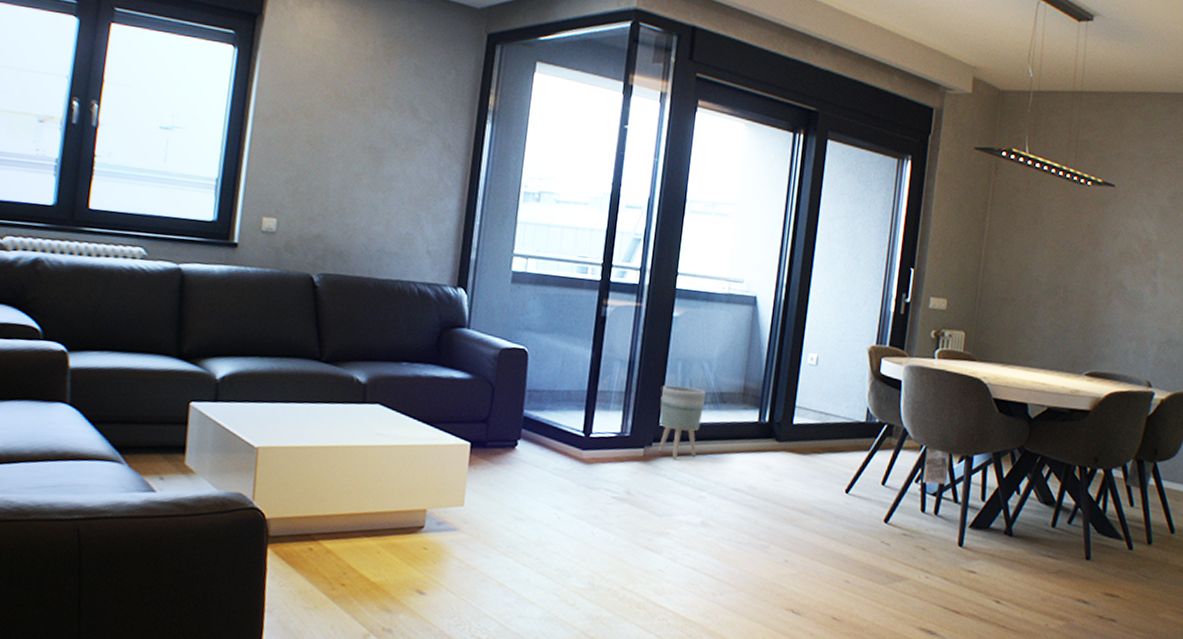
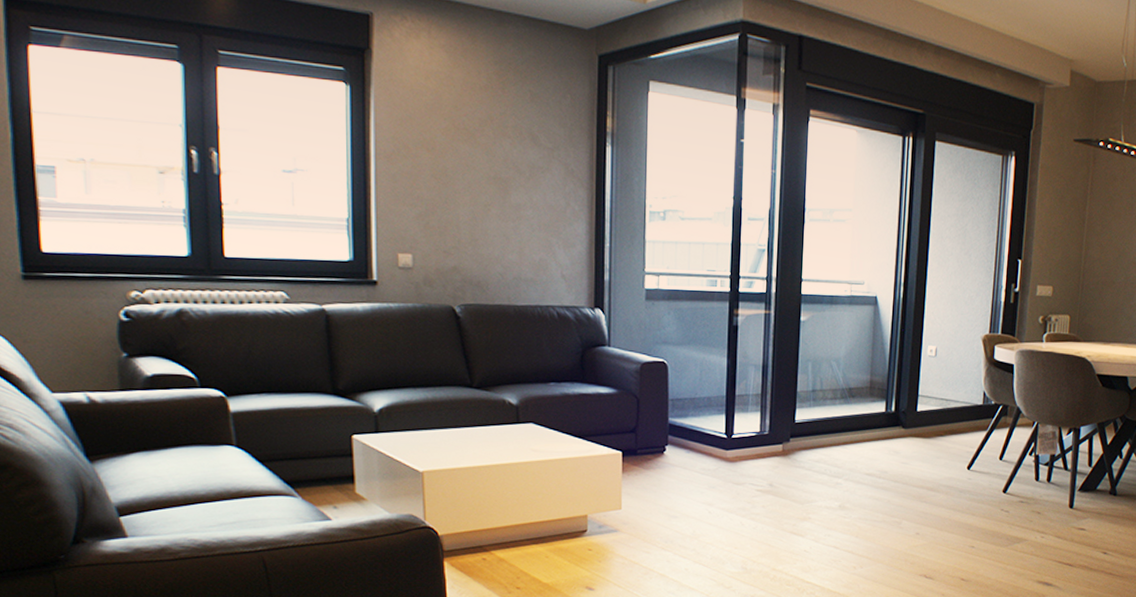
planter: present [658,385,707,460] -> none [794,384,836,453]

